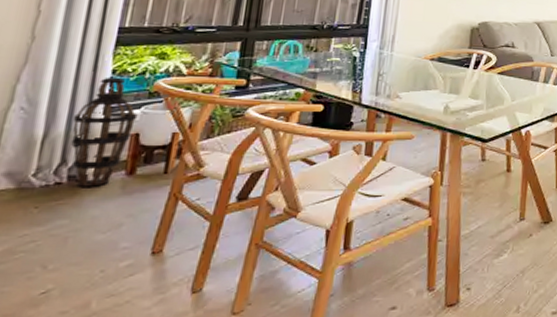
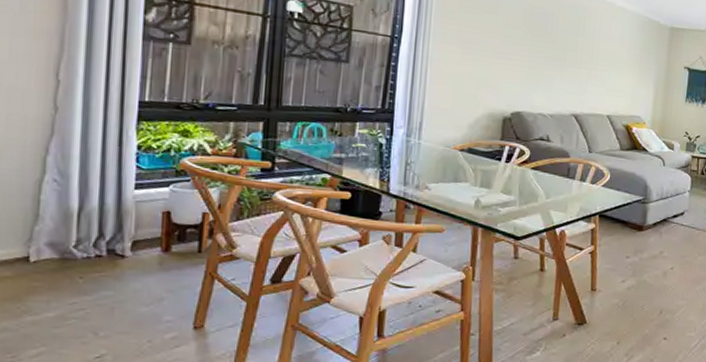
lantern: present [71,77,138,187] -> none [105,153,167,261]

